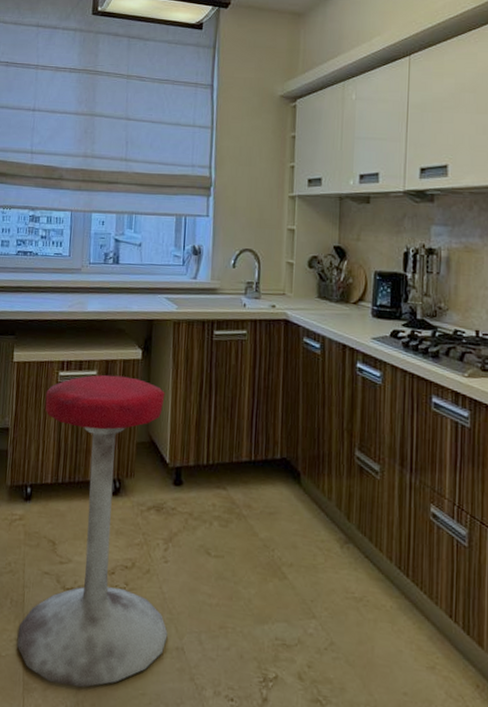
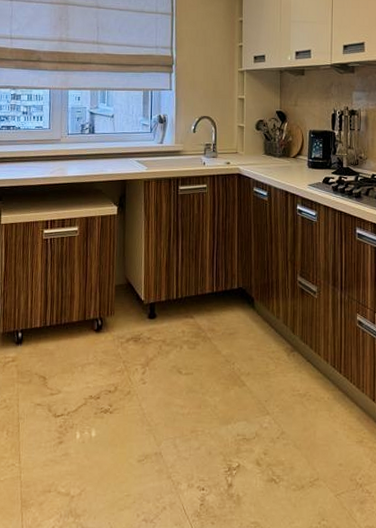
stool: present [17,375,168,688] -> none [14,229,148,498]

